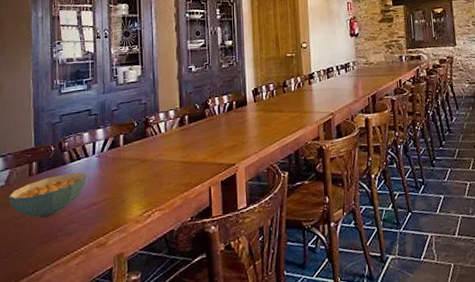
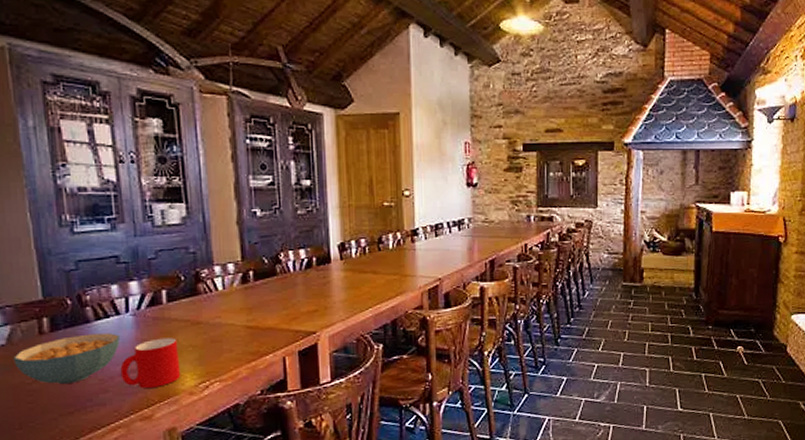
cup: none [85,174,130,219] -> present [120,338,181,389]

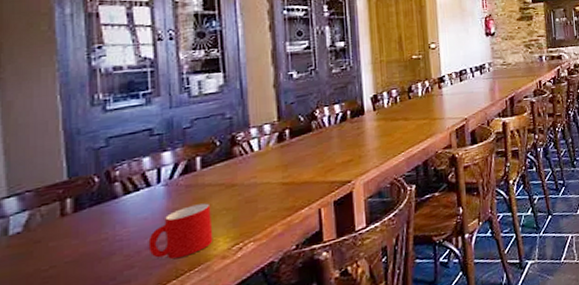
cereal bowl: present [13,333,120,385] -> none [29,206,149,268]

